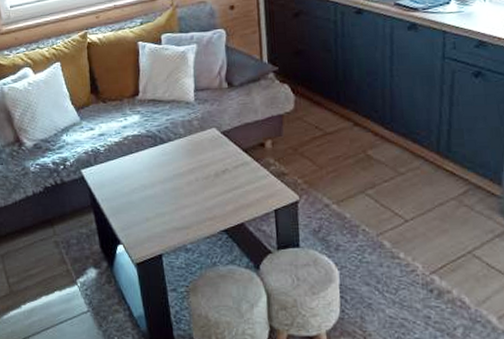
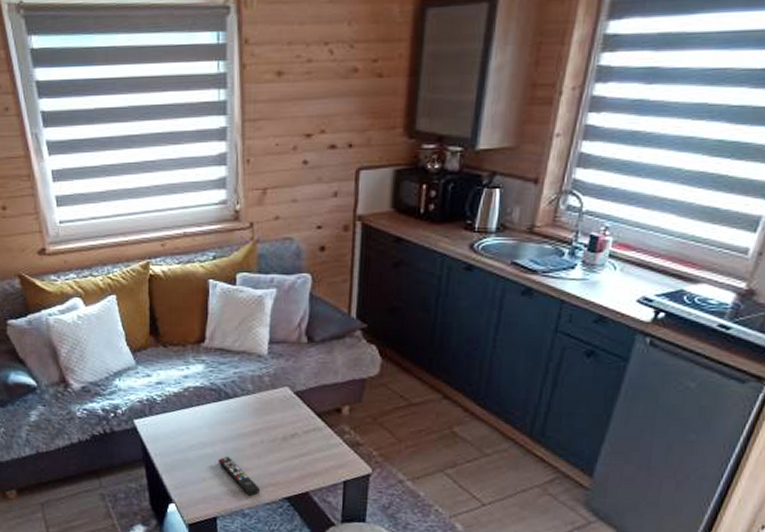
remote control: none [158,195,200,231] -> present [218,456,261,496]

